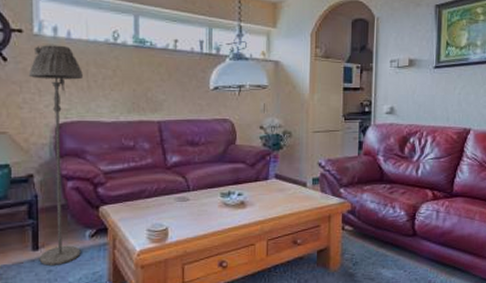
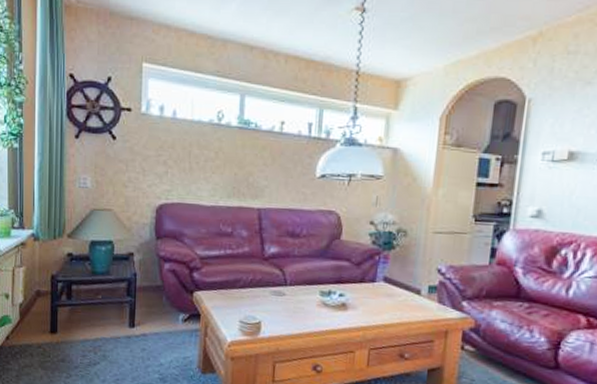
floor lamp: present [28,45,83,266] -> none [134,124,186,345]

